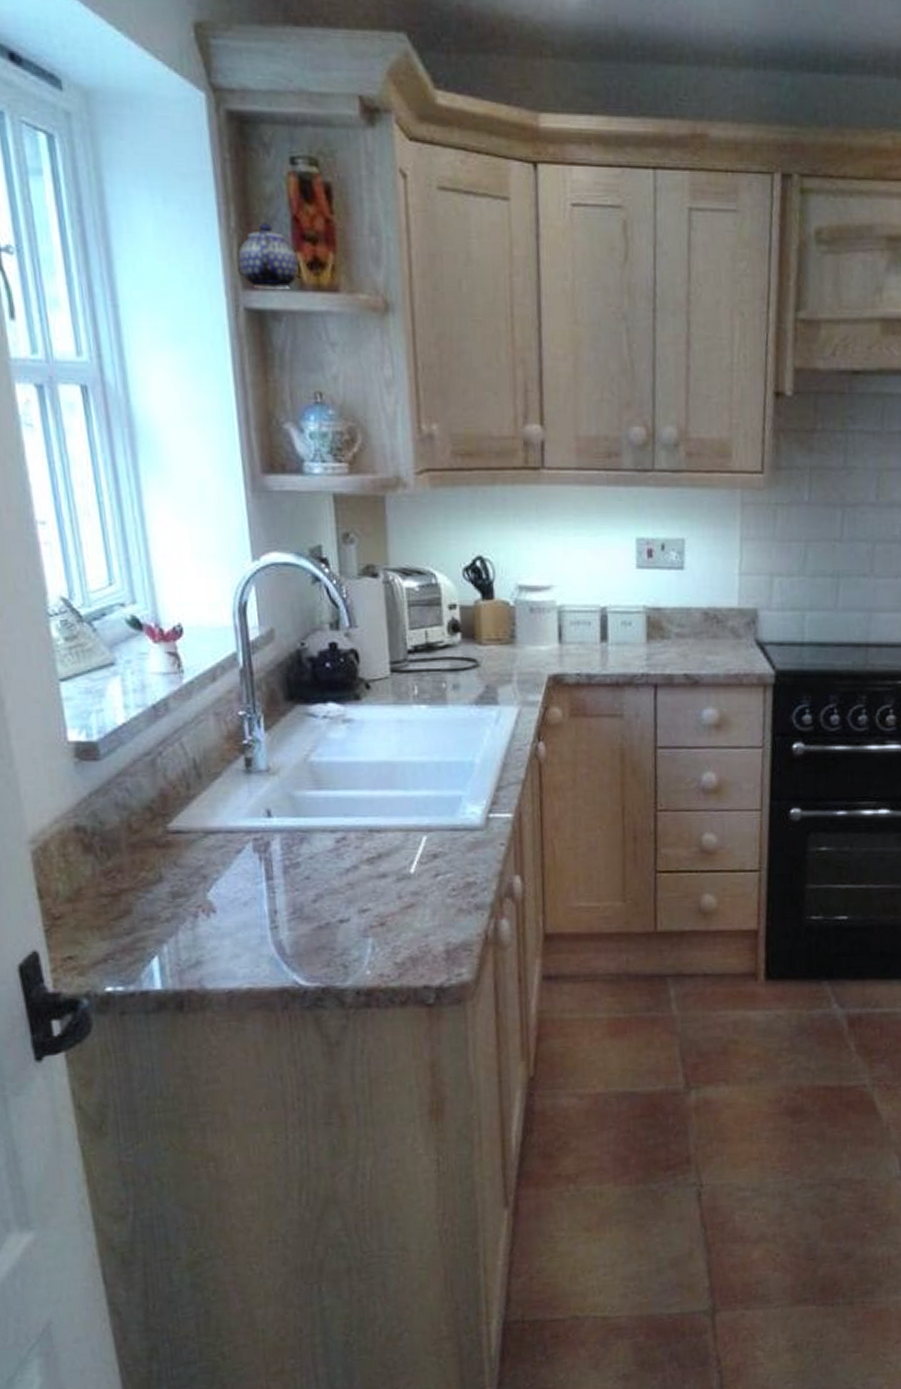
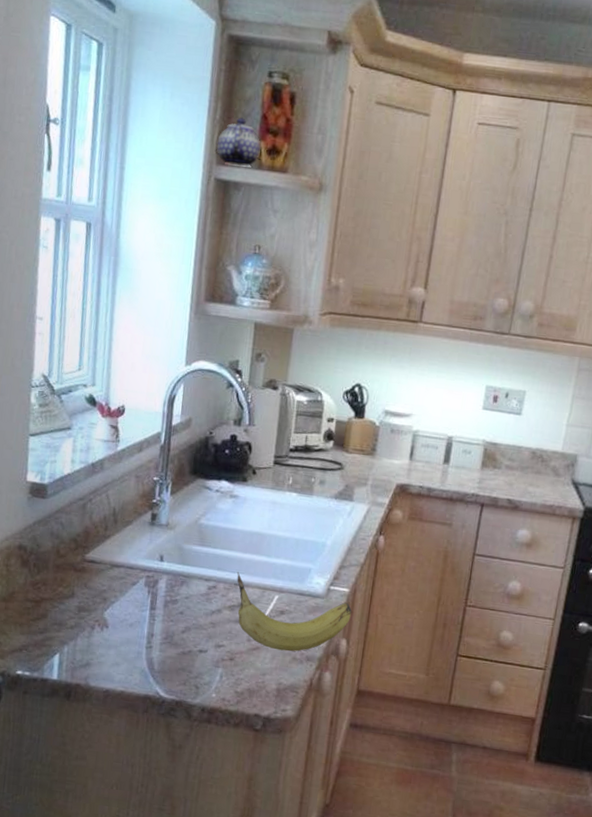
fruit: none [368,815,521,903] -> present [236,572,352,652]

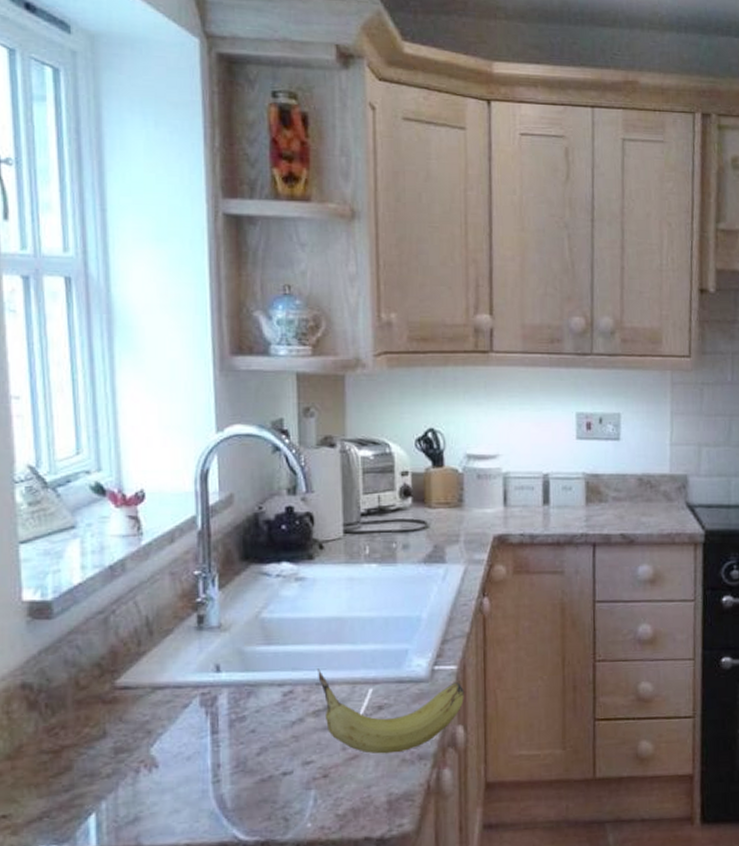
teapot: present [216,117,261,166] -> none [220,143,275,197]

